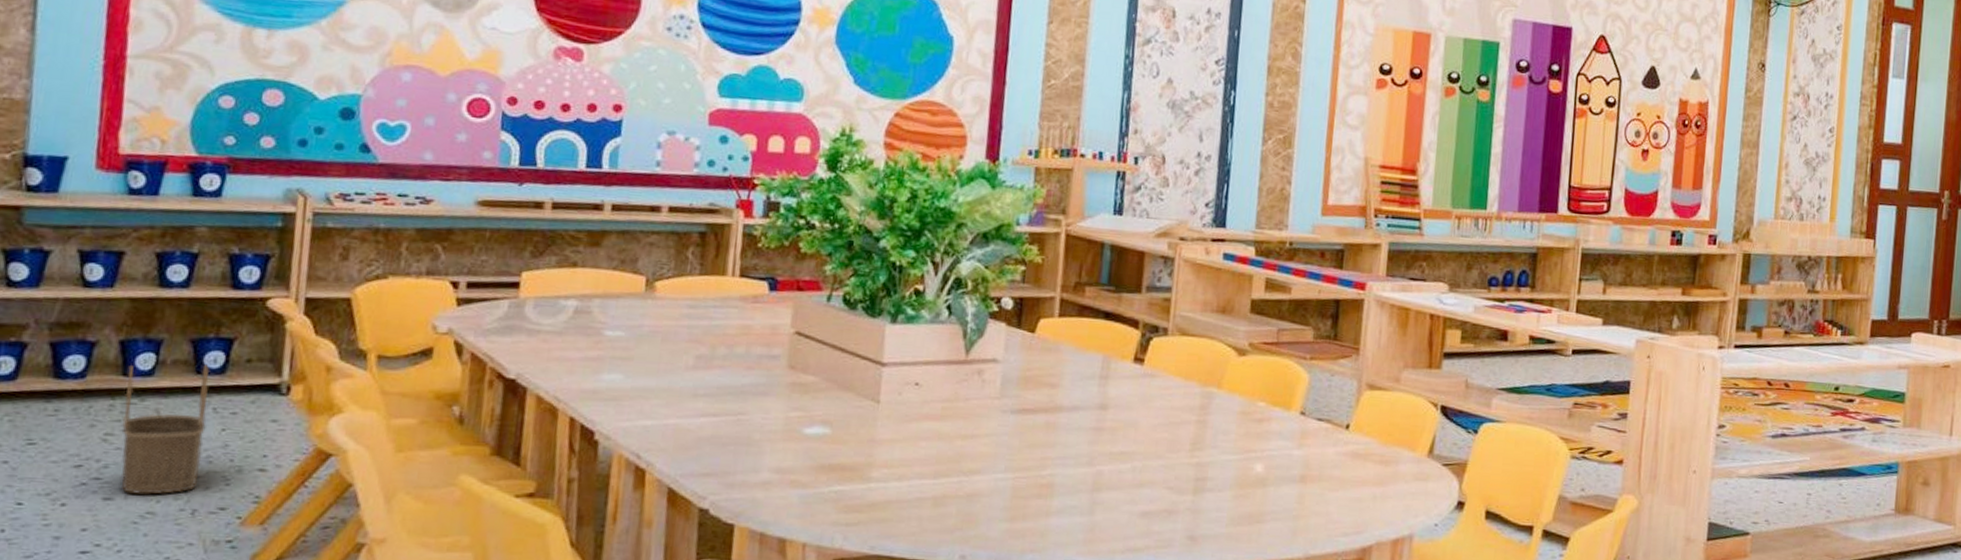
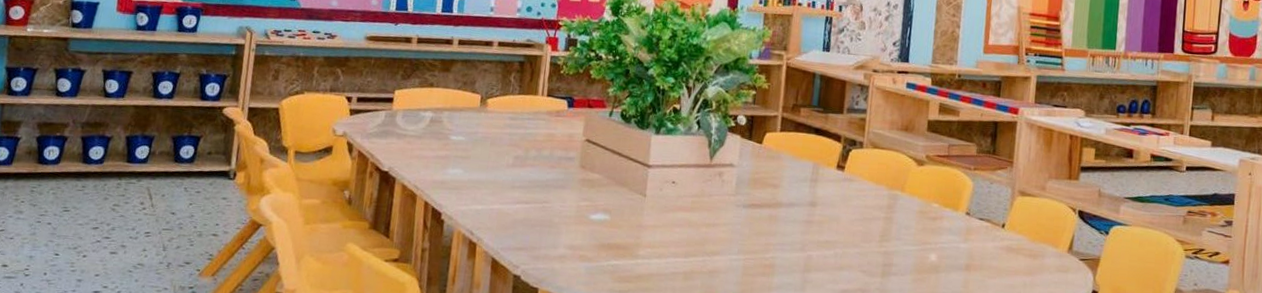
wicker basket: present [121,365,210,495] -> none [122,155,184,251]

